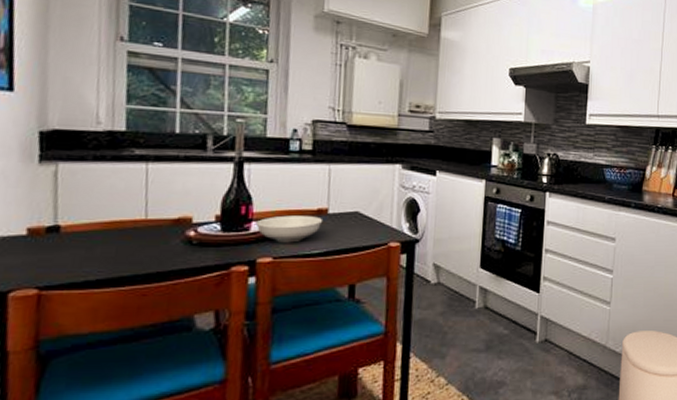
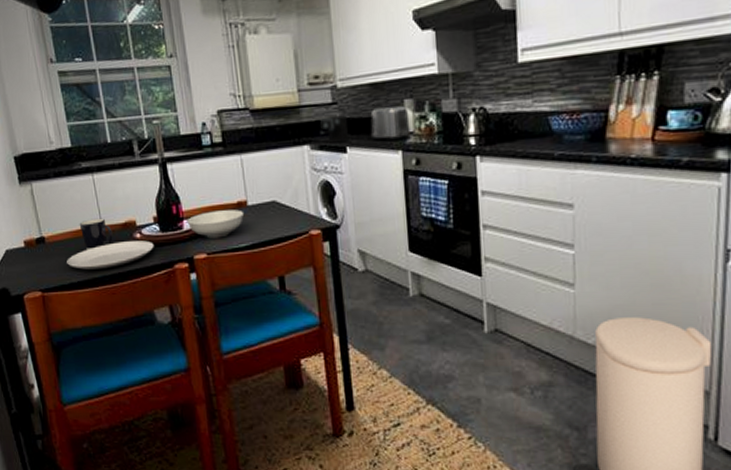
plate: none [86,238,210,268] -> present [67,240,154,271]
mug: none [114,210,159,245] -> present [79,218,113,251]
coffee maker: none [414,143,461,168] -> present [320,116,372,145]
toaster: none [459,142,496,172] -> present [370,106,411,142]

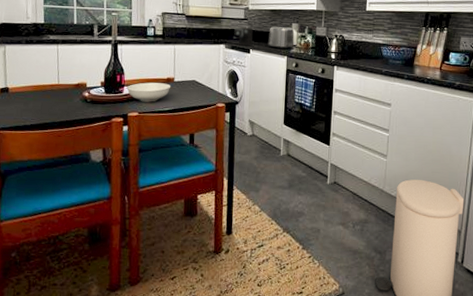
plate: present [67,240,154,271] -> none [24,97,98,117]
mug: present [79,218,113,251] -> none [39,78,66,102]

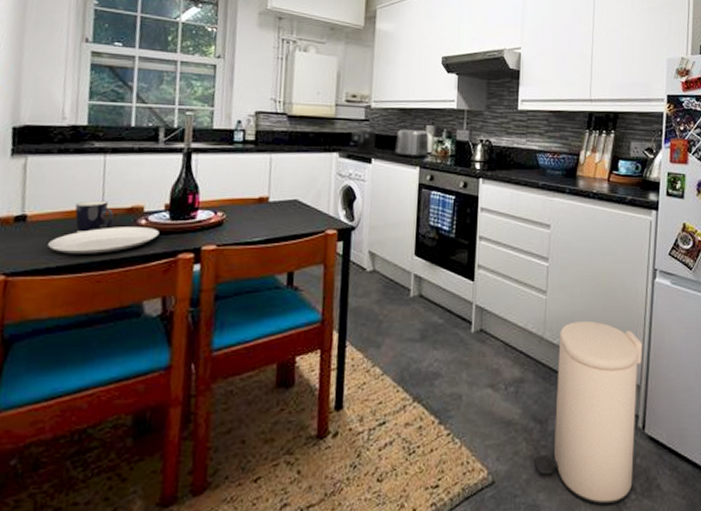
plate: none [24,97,98,117] -> present [48,227,160,255]
mug: none [39,78,66,102] -> present [74,200,114,234]
bowl: present [126,82,171,102] -> none [201,204,264,231]

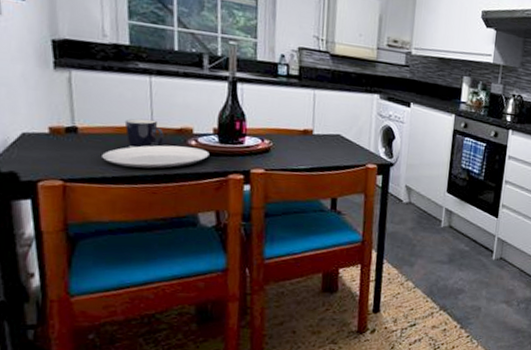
coffee maker: present [350,131,395,155] -> none [390,75,433,102]
toaster: present [394,129,429,159] -> none [432,78,466,108]

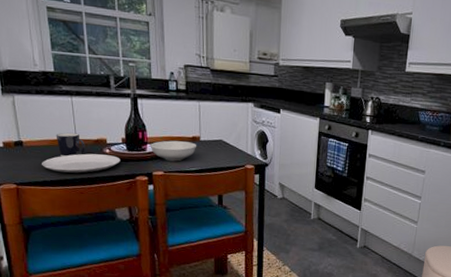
bowl: none [249,133,309,158] -> present [150,140,197,161]

